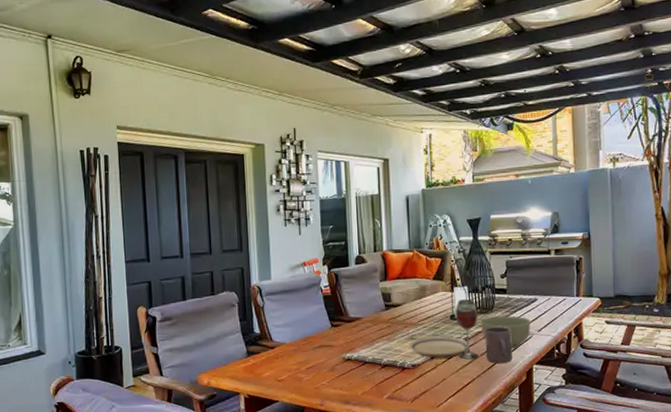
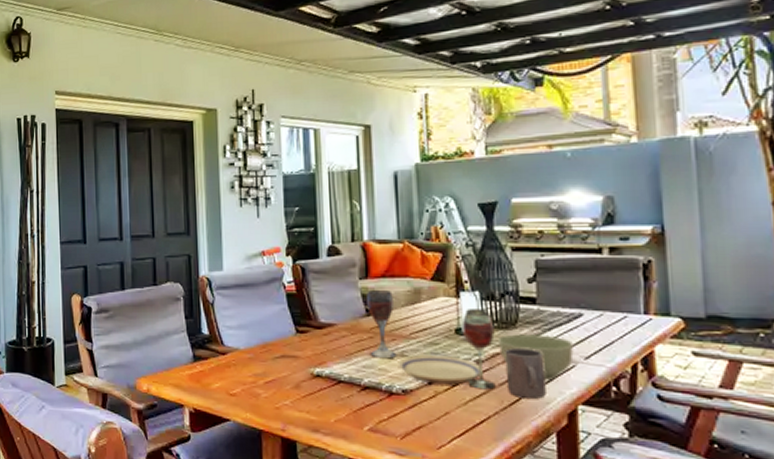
cup: none [386,288,408,342] -> present [367,289,397,359]

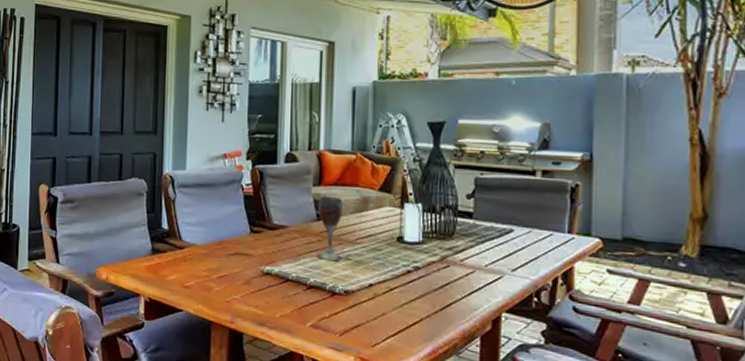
plate: present [399,355,481,385] -> none [343,259,418,289]
wineglass: present [461,309,496,390] -> none [403,219,433,295]
bowl: present [497,334,574,381] -> none [434,244,502,289]
cup: present [504,347,546,399] -> none [439,257,476,305]

